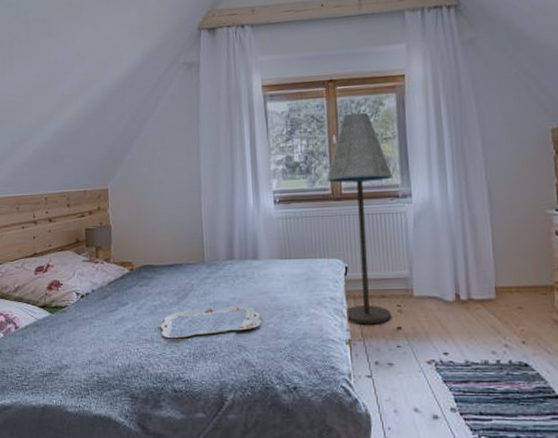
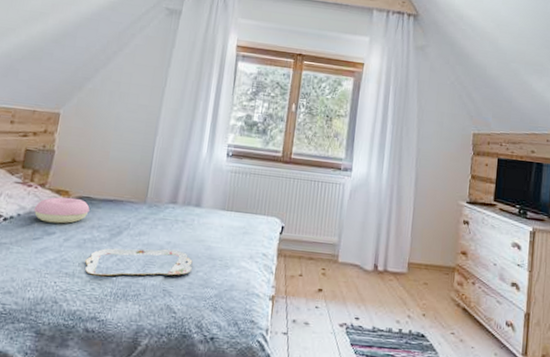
cushion: none [104,267,154,294] -> present [34,197,90,224]
floor lamp: present [326,113,394,325] -> none [274,87,340,284]

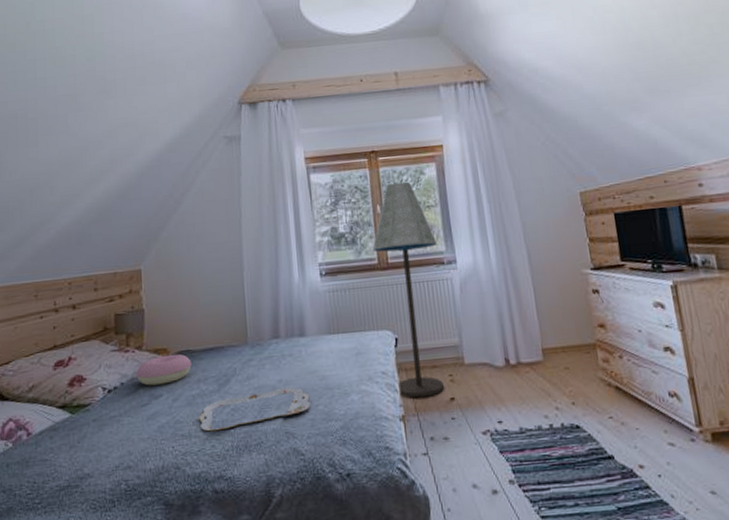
floor lamp: none [274,87,340,284] -> present [372,182,444,398]

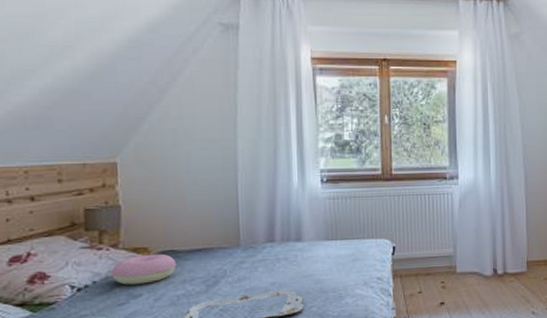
floor lamp: present [372,182,444,398] -> none [377,95,443,302]

